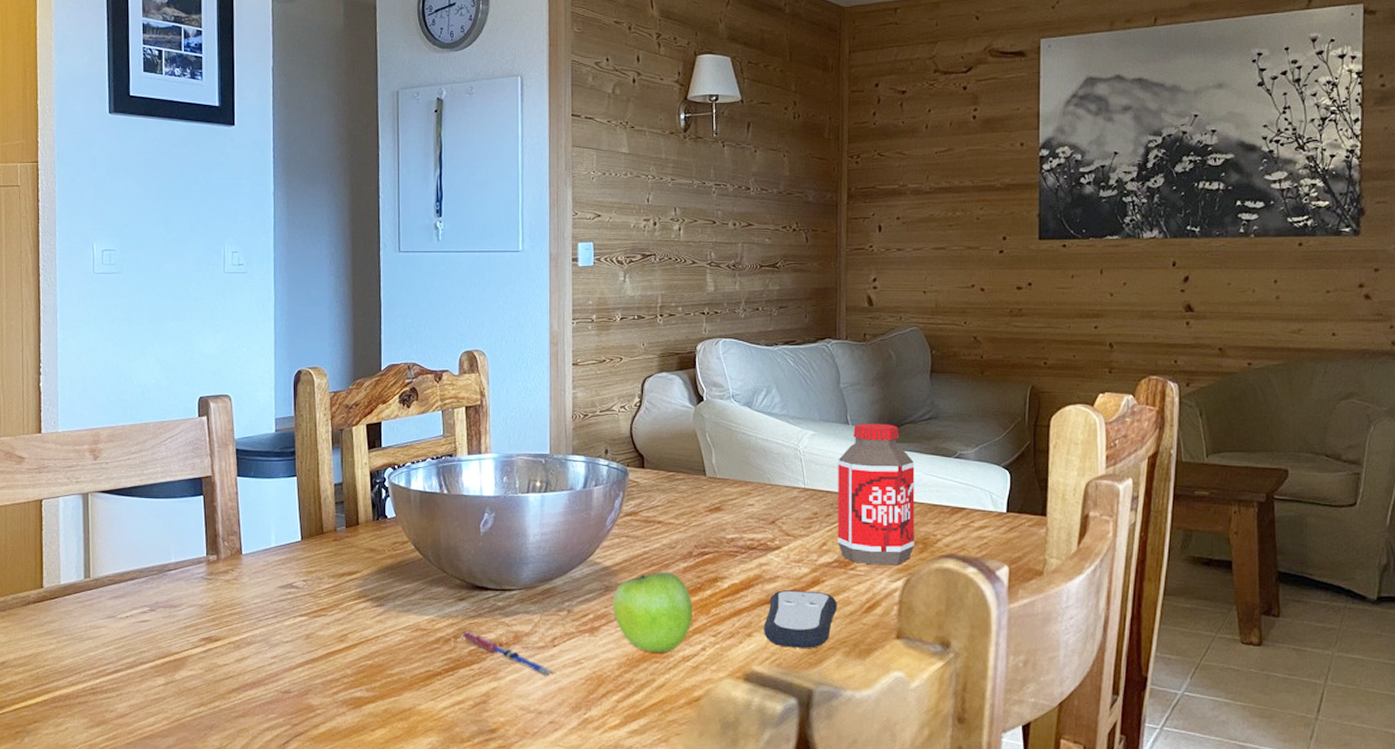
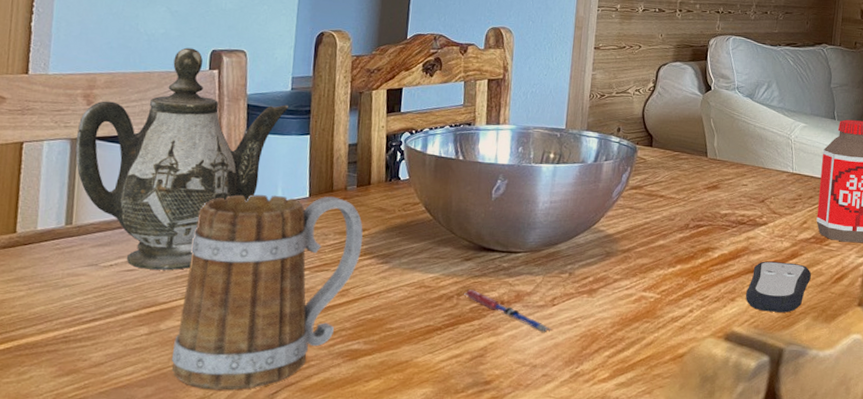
teapot: none [87,396,275,620] -> present [75,47,289,271]
mug: none [188,538,357,741] -> present [171,194,363,390]
fruit: present [612,572,692,652] -> none [611,241,685,313]

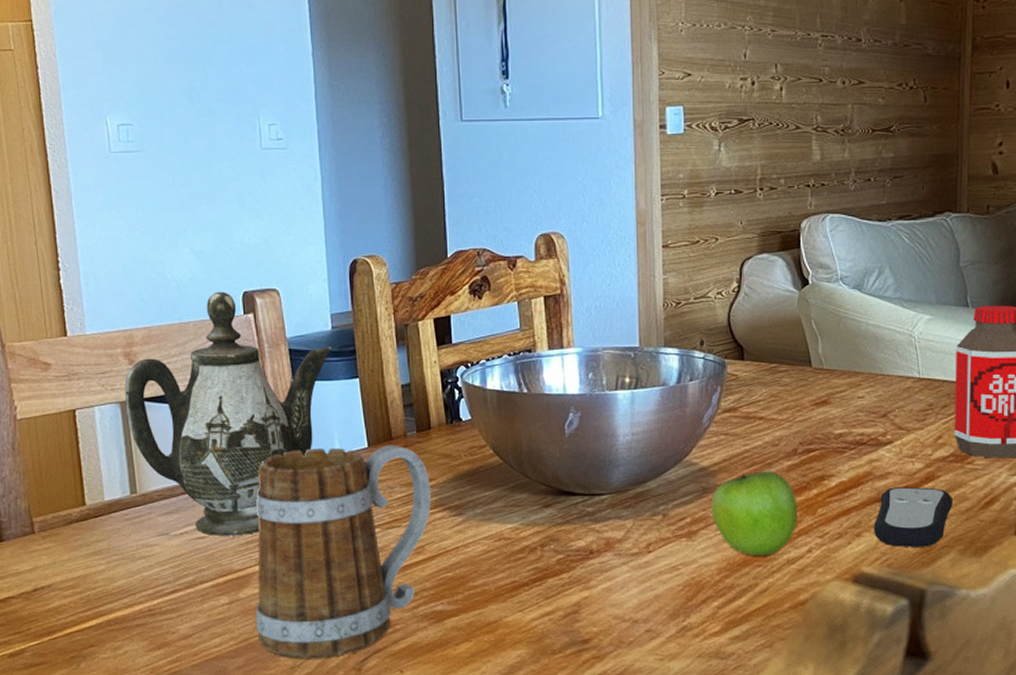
pen: present [464,289,551,332] -> none [548,539,649,583]
fruit: none [611,241,685,313] -> present [711,471,797,555]

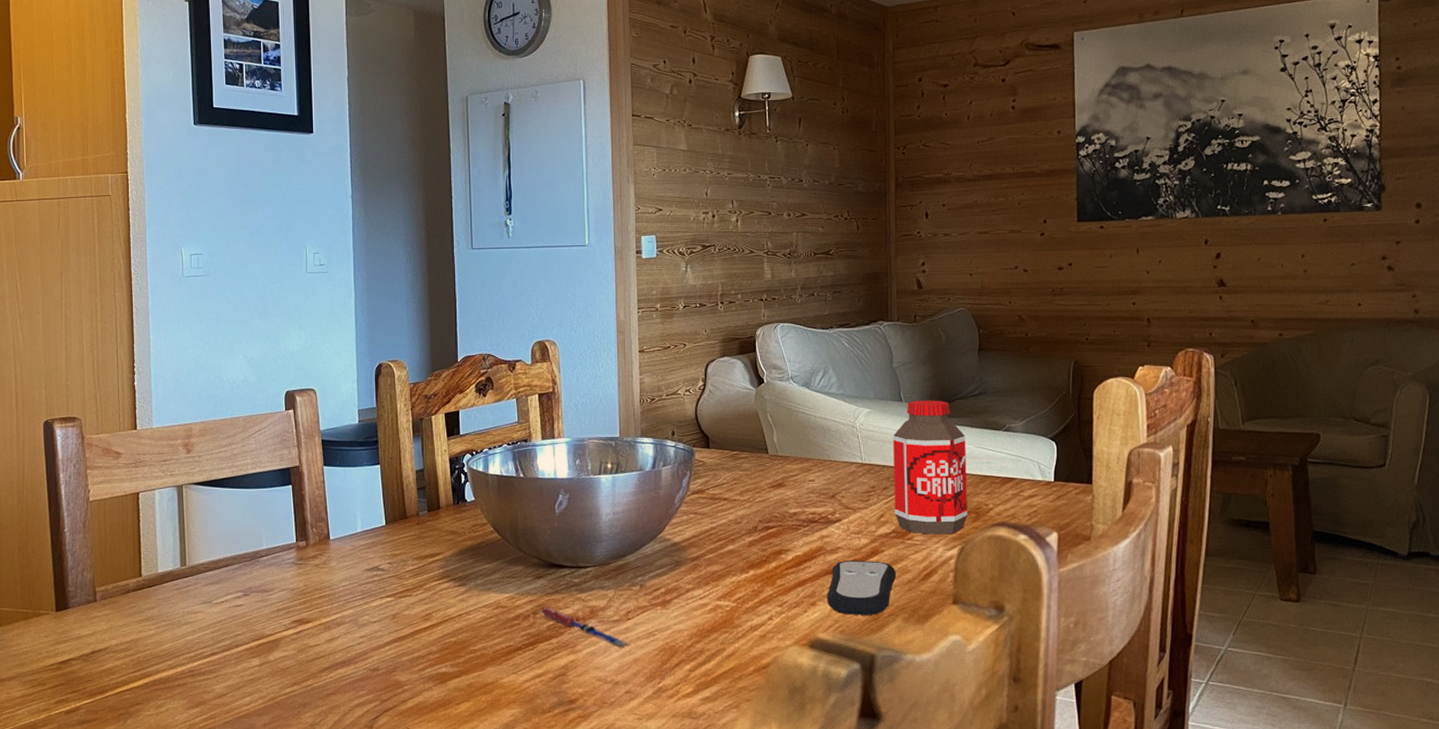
teapot: present [124,291,333,536] -> none [182,391,359,604]
mug: present [256,445,432,659] -> none [282,523,439,717]
pen: none [548,539,649,583] -> present [540,607,629,648]
fruit: present [711,471,797,555] -> none [682,546,759,623]

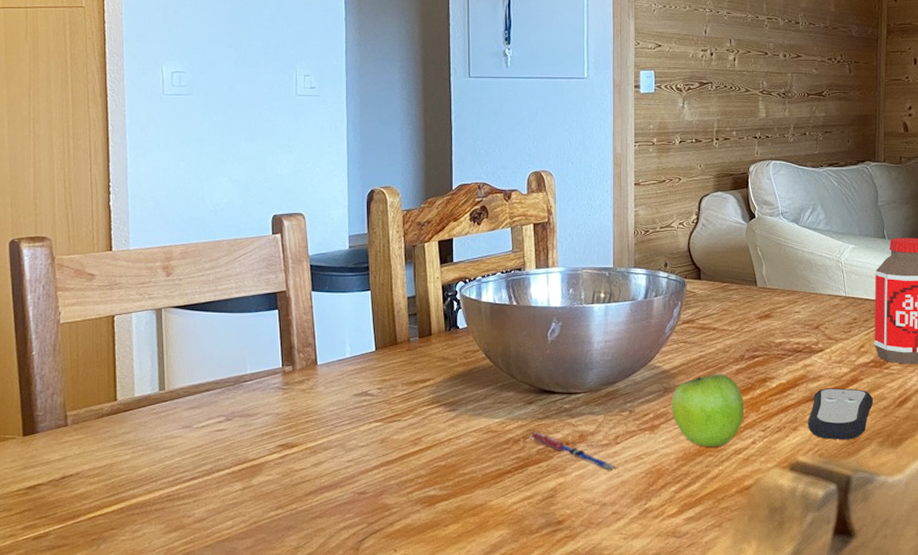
fruit: none [682,546,759,623] -> present [671,374,744,446]

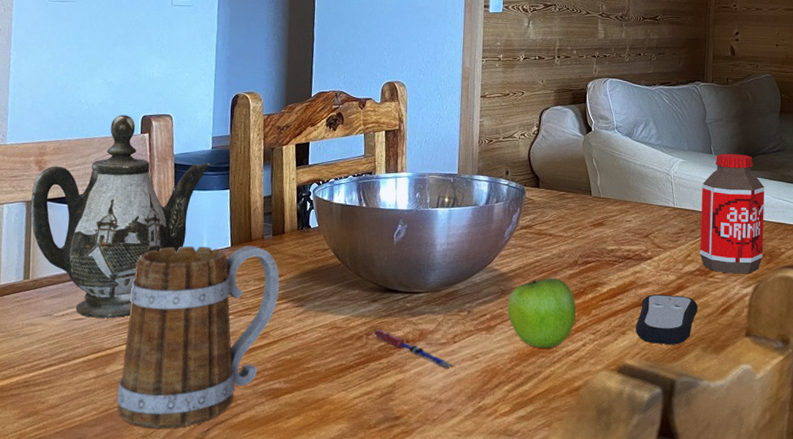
teapot: none [161,214,349,428] -> present [30,114,211,318]
mug: none [265,349,430,540] -> present [116,245,280,429]

